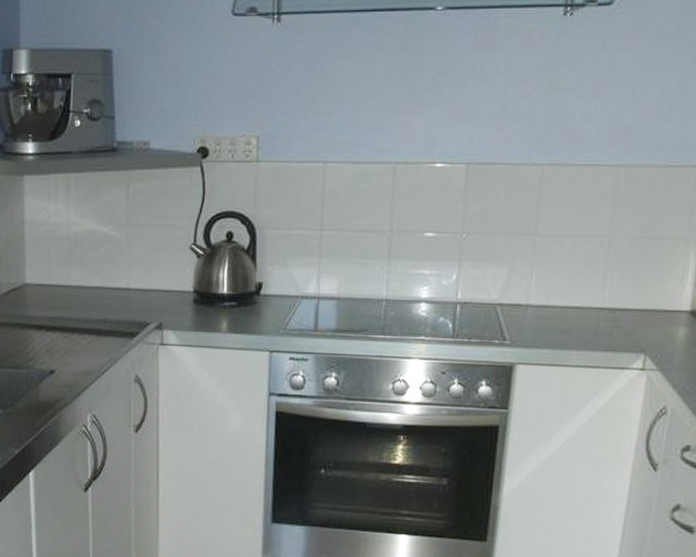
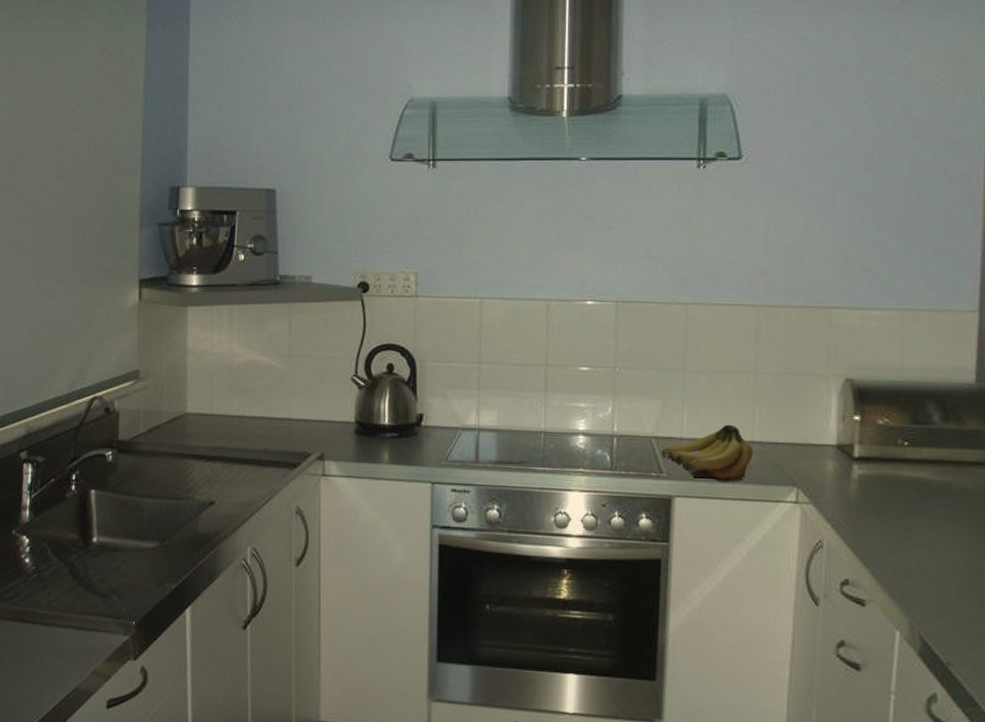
fruit: none [505,290,602,351] -> present [660,424,753,484]

